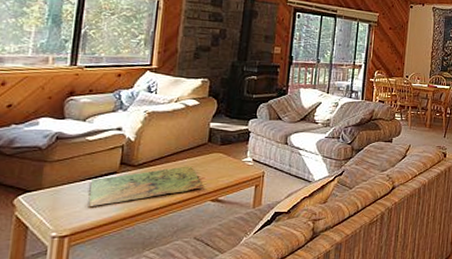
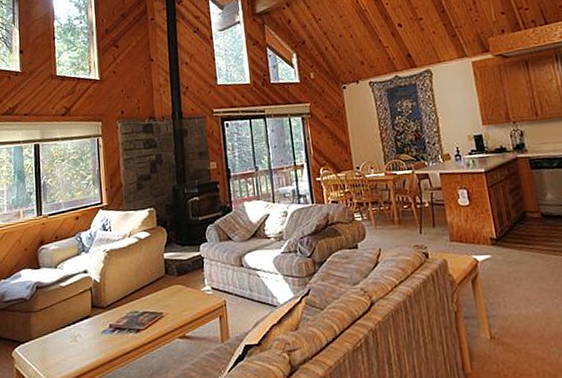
board game: present [89,166,205,206] -> none [70,302,170,353]

